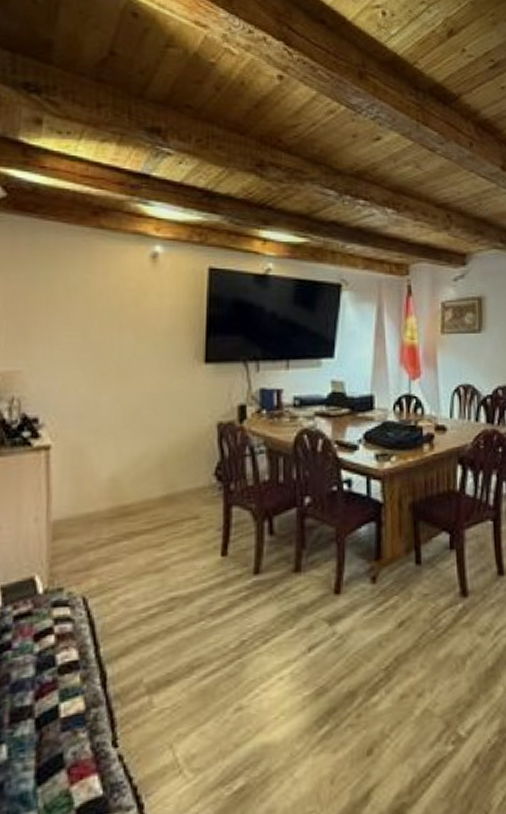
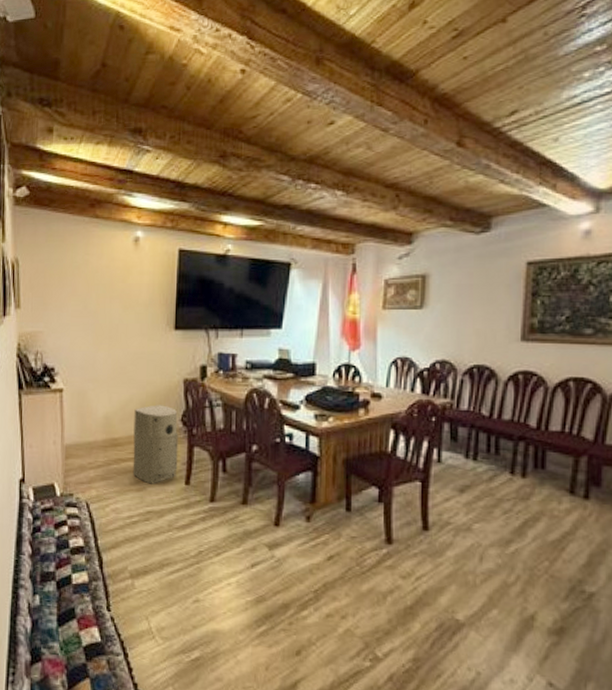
air purifier: none [150,457,212,561] -> present [132,405,179,484]

